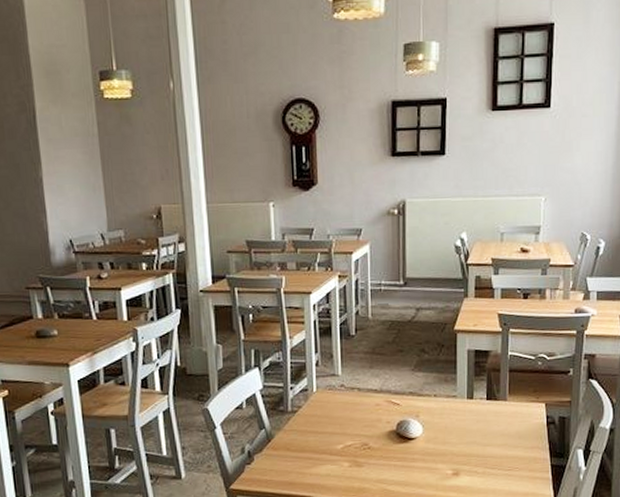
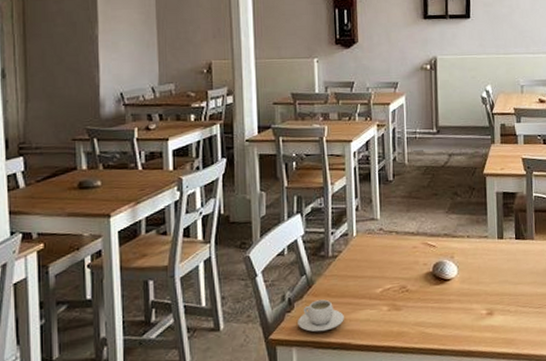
teacup: none [258,453,304,485] -> present [298,299,344,332]

